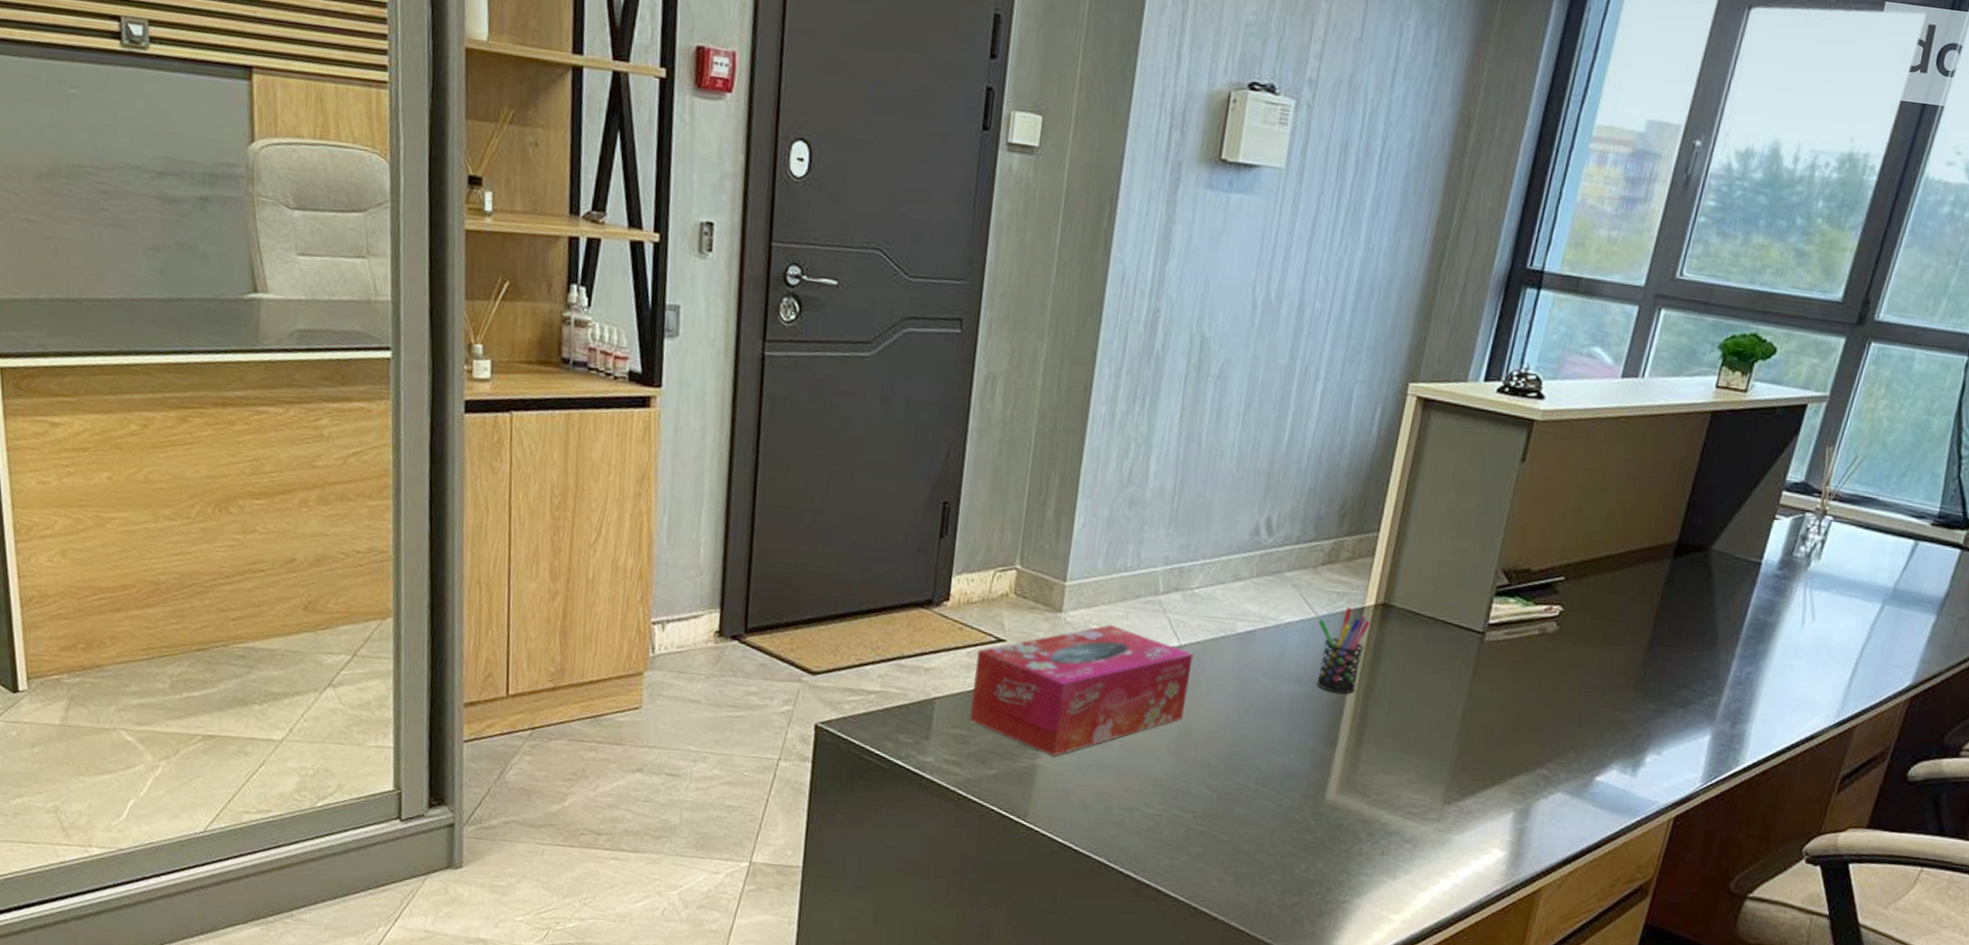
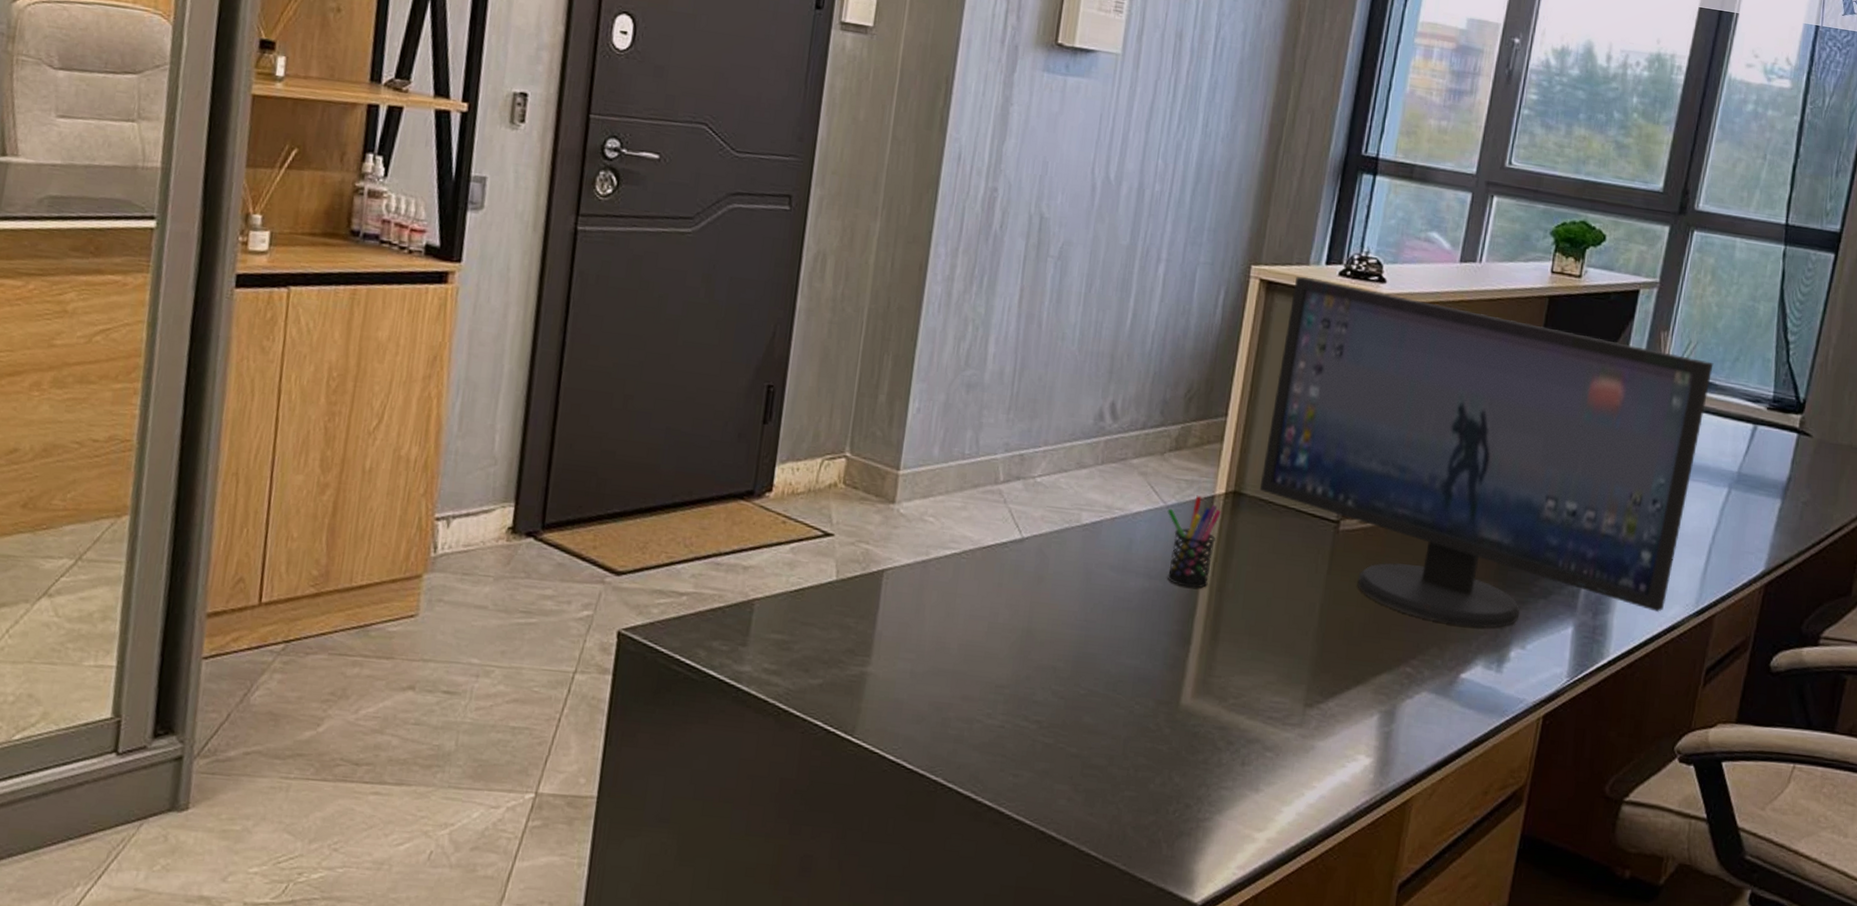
tissue box: present [969,625,1194,756] -> none [792,517,1037,662]
computer monitor: none [1408,393,1879,735] -> present [1259,276,1714,629]

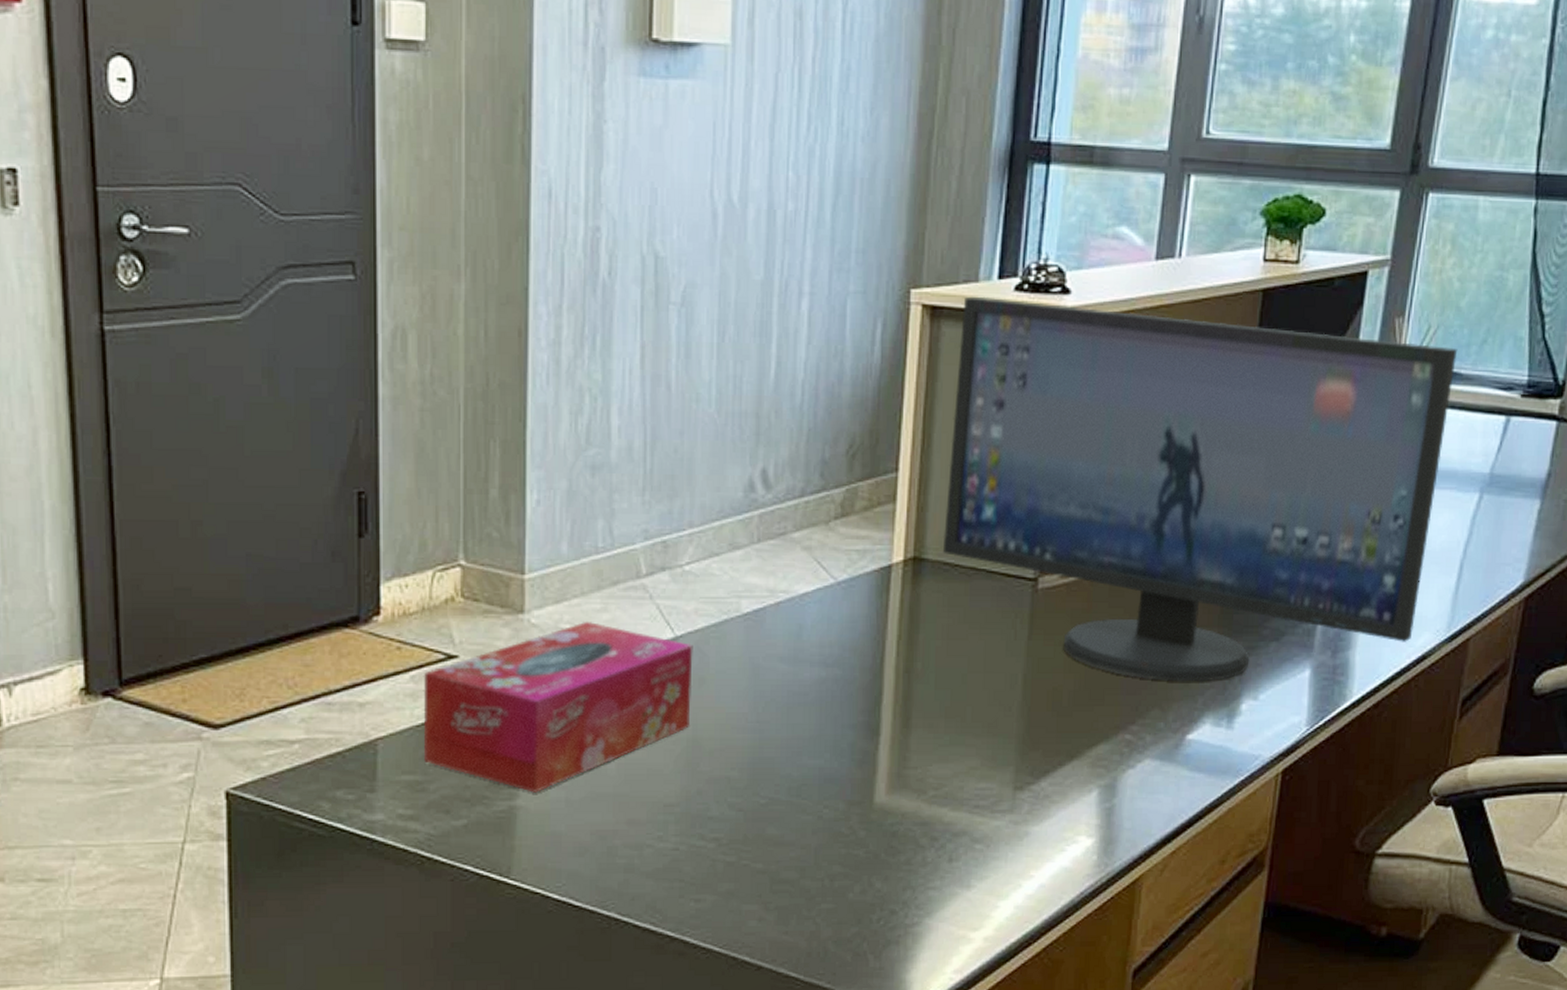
tissue box: none [792,517,1037,662] -> present [423,622,693,793]
pen holder: present [1167,495,1221,589] -> none [839,566,901,672]

